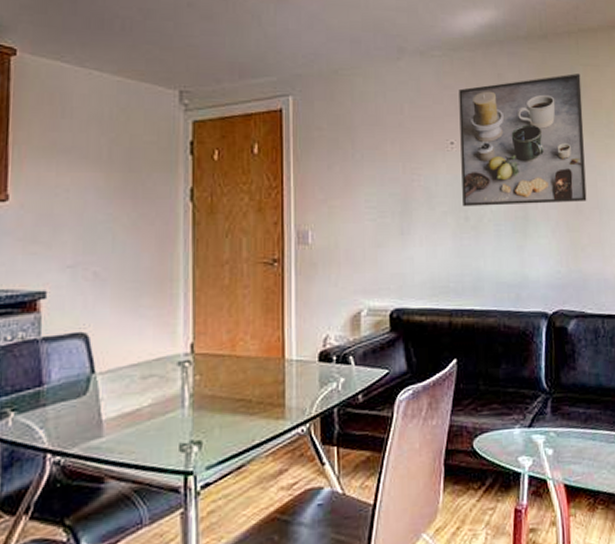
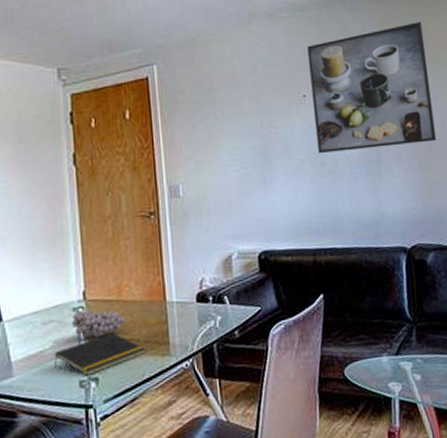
notepad: none [152,392,258,438] -> present [54,333,146,376]
fruit: none [175,364,238,397] -> present [71,309,126,338]

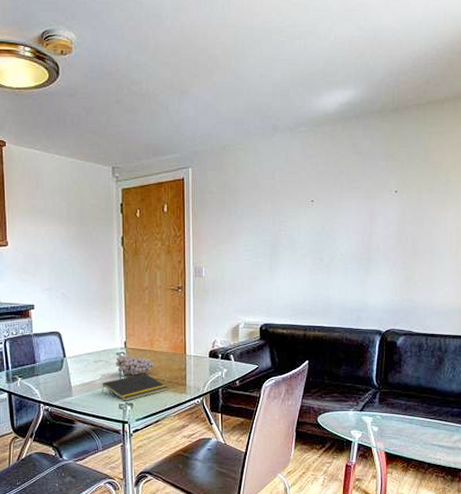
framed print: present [307,22,437,153] -> none [319,141,425,250]

